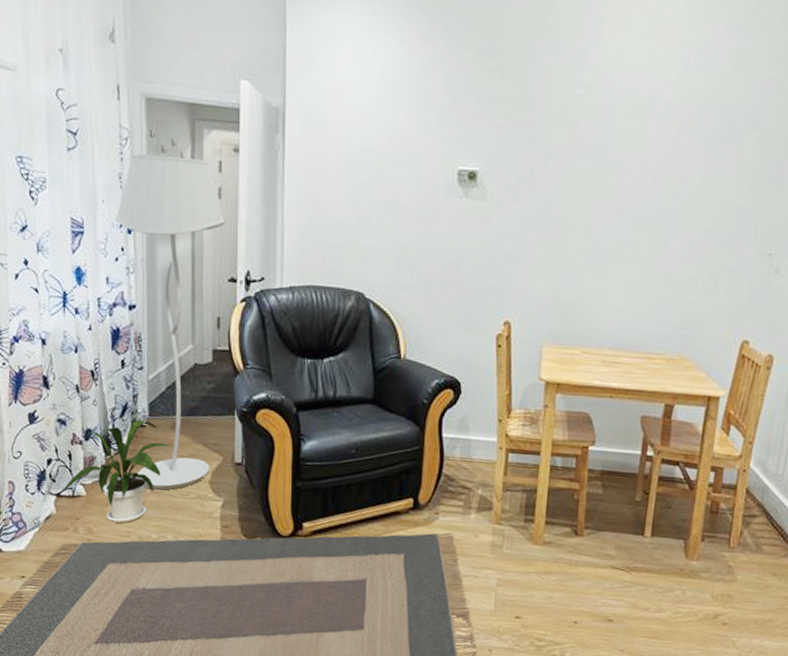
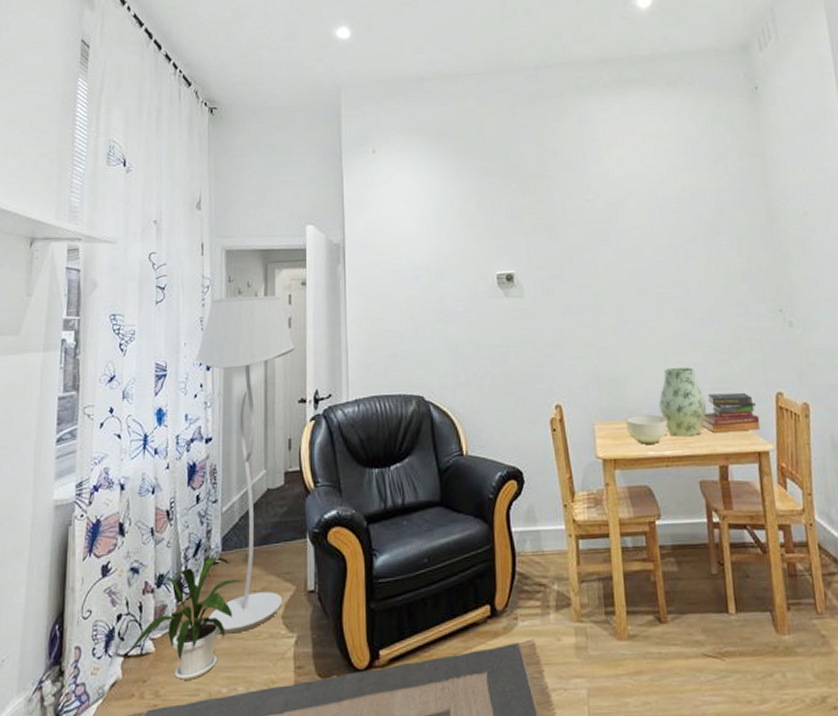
bowl: none [575,343,621,374] -> present [625,415,668,444]
vase: none [613,299,666,373] -> present [658,367,707,438]
books: none [656,332,718,375] -> present [701,392,761,433]

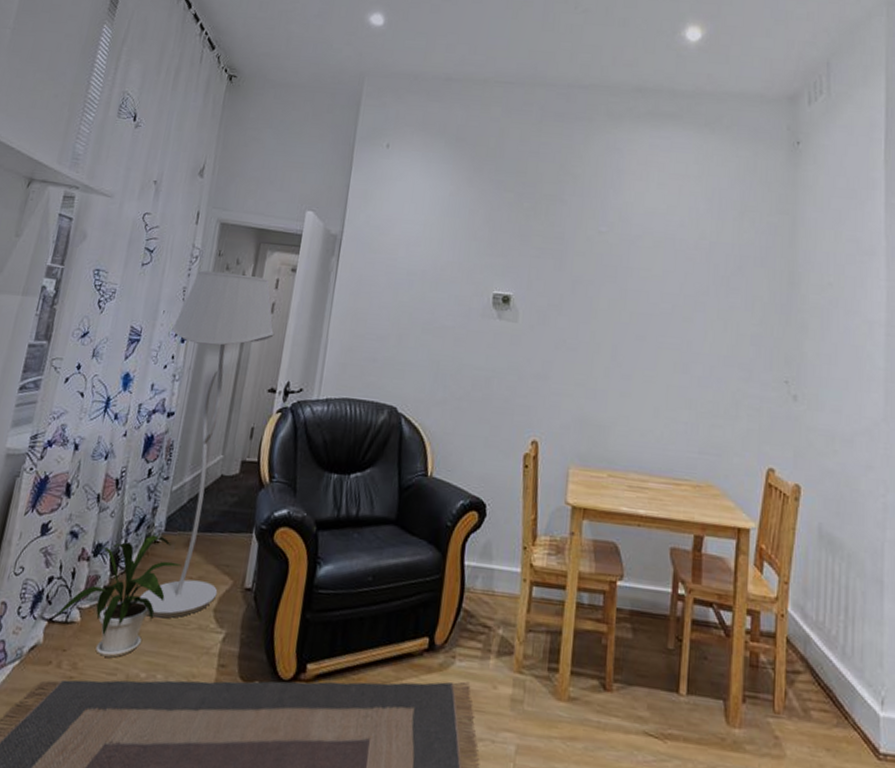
bowl: present [625,415,668,444] -> none [602,466,648,500]
vase: present [658,367,707,438] -> none [640,422,691,500]
books: present [701,392,761,433] -> none [683,457,745,504]

